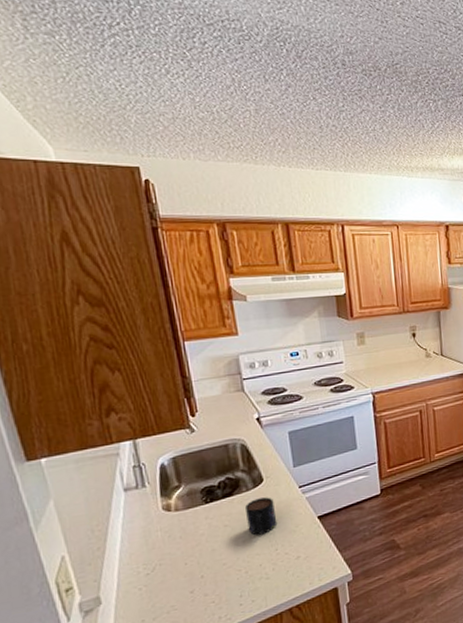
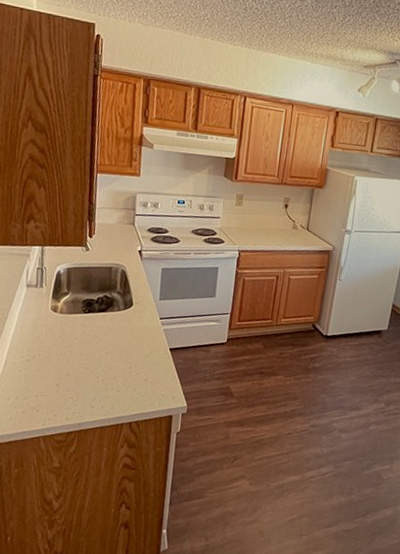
mug: present [245,497,278,536] -> none [112,319,137,352]

